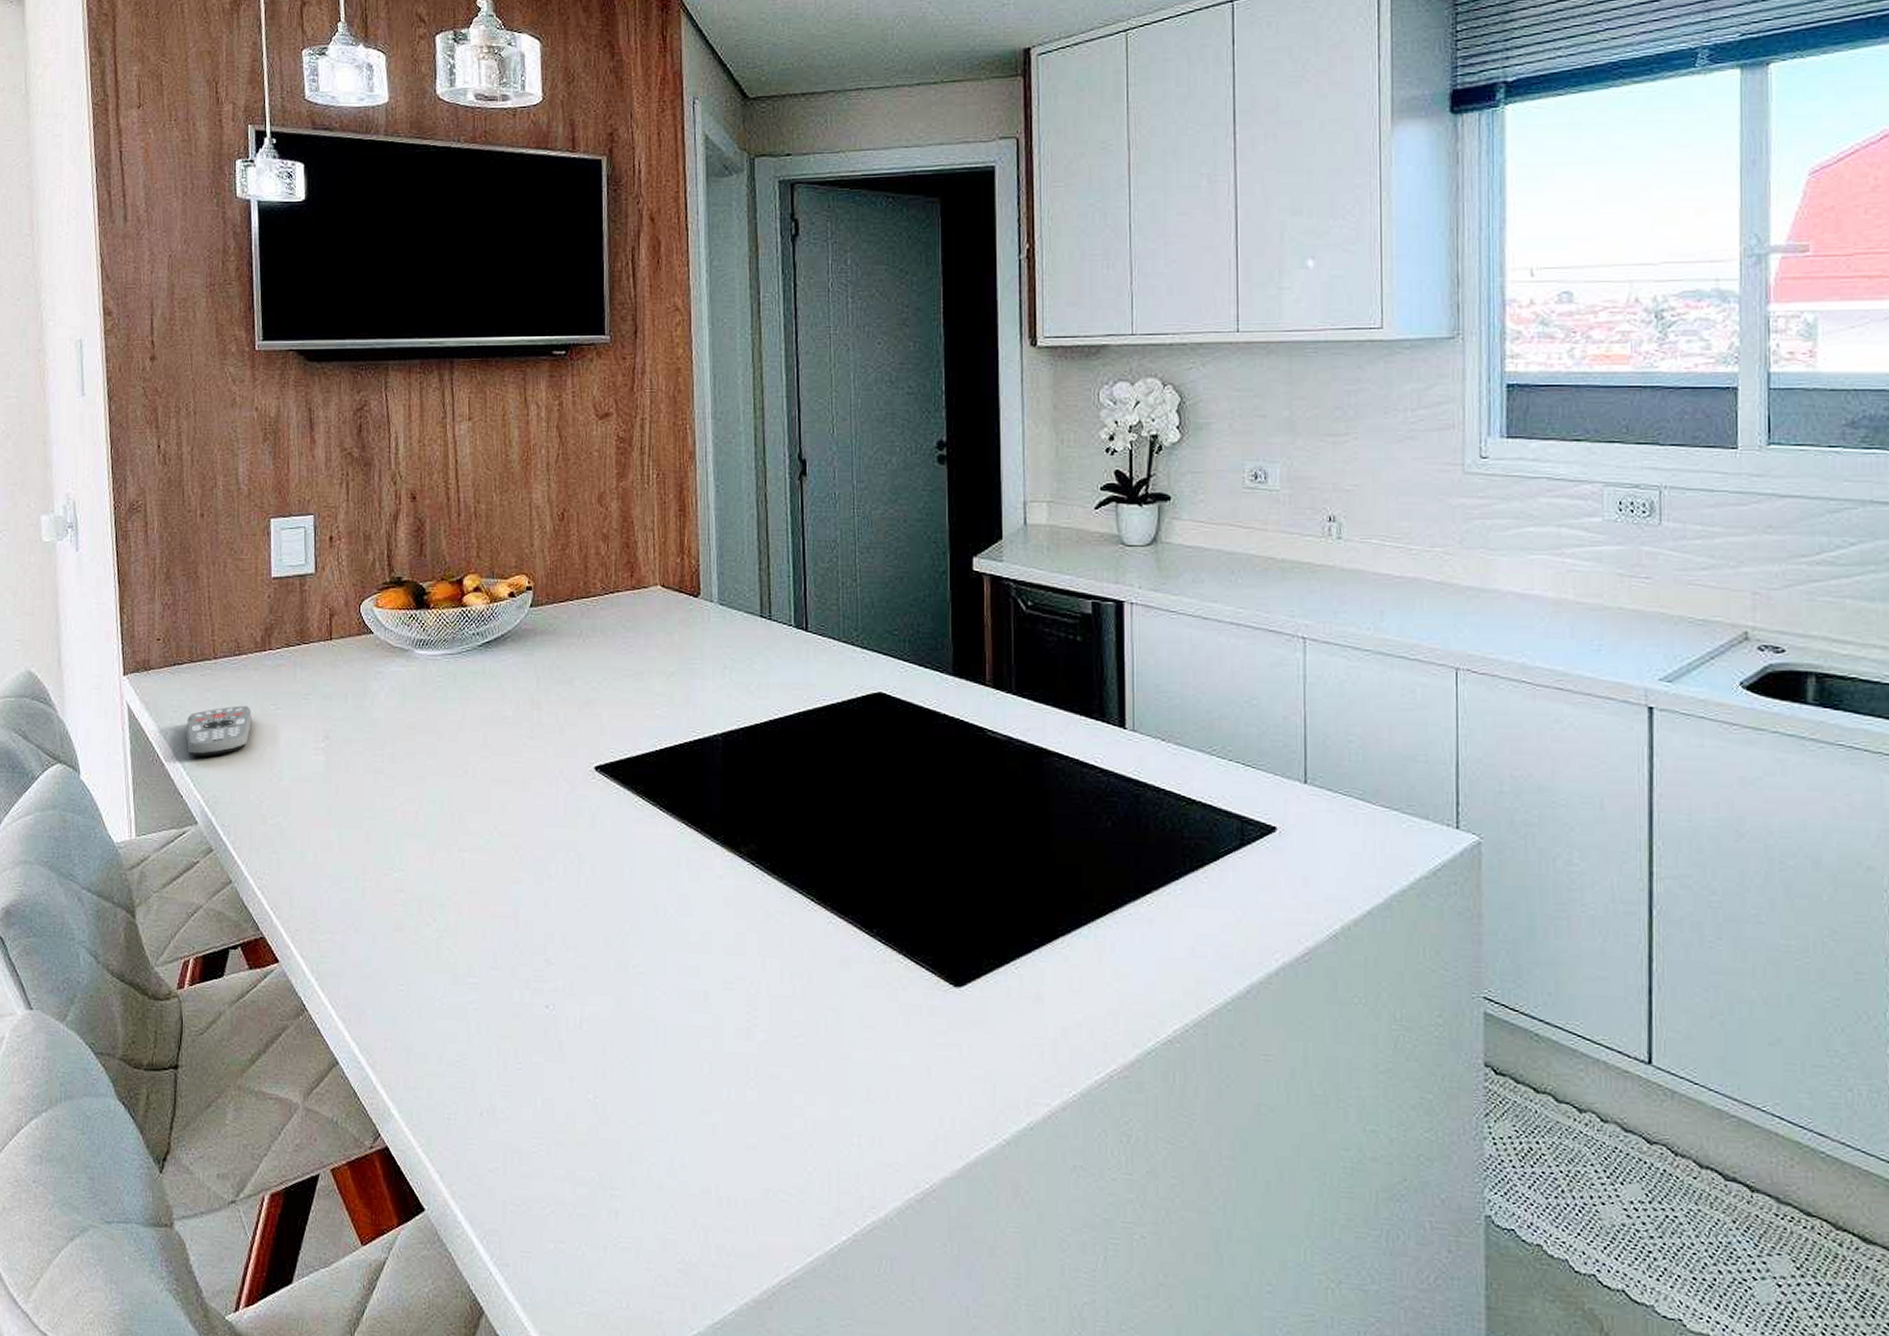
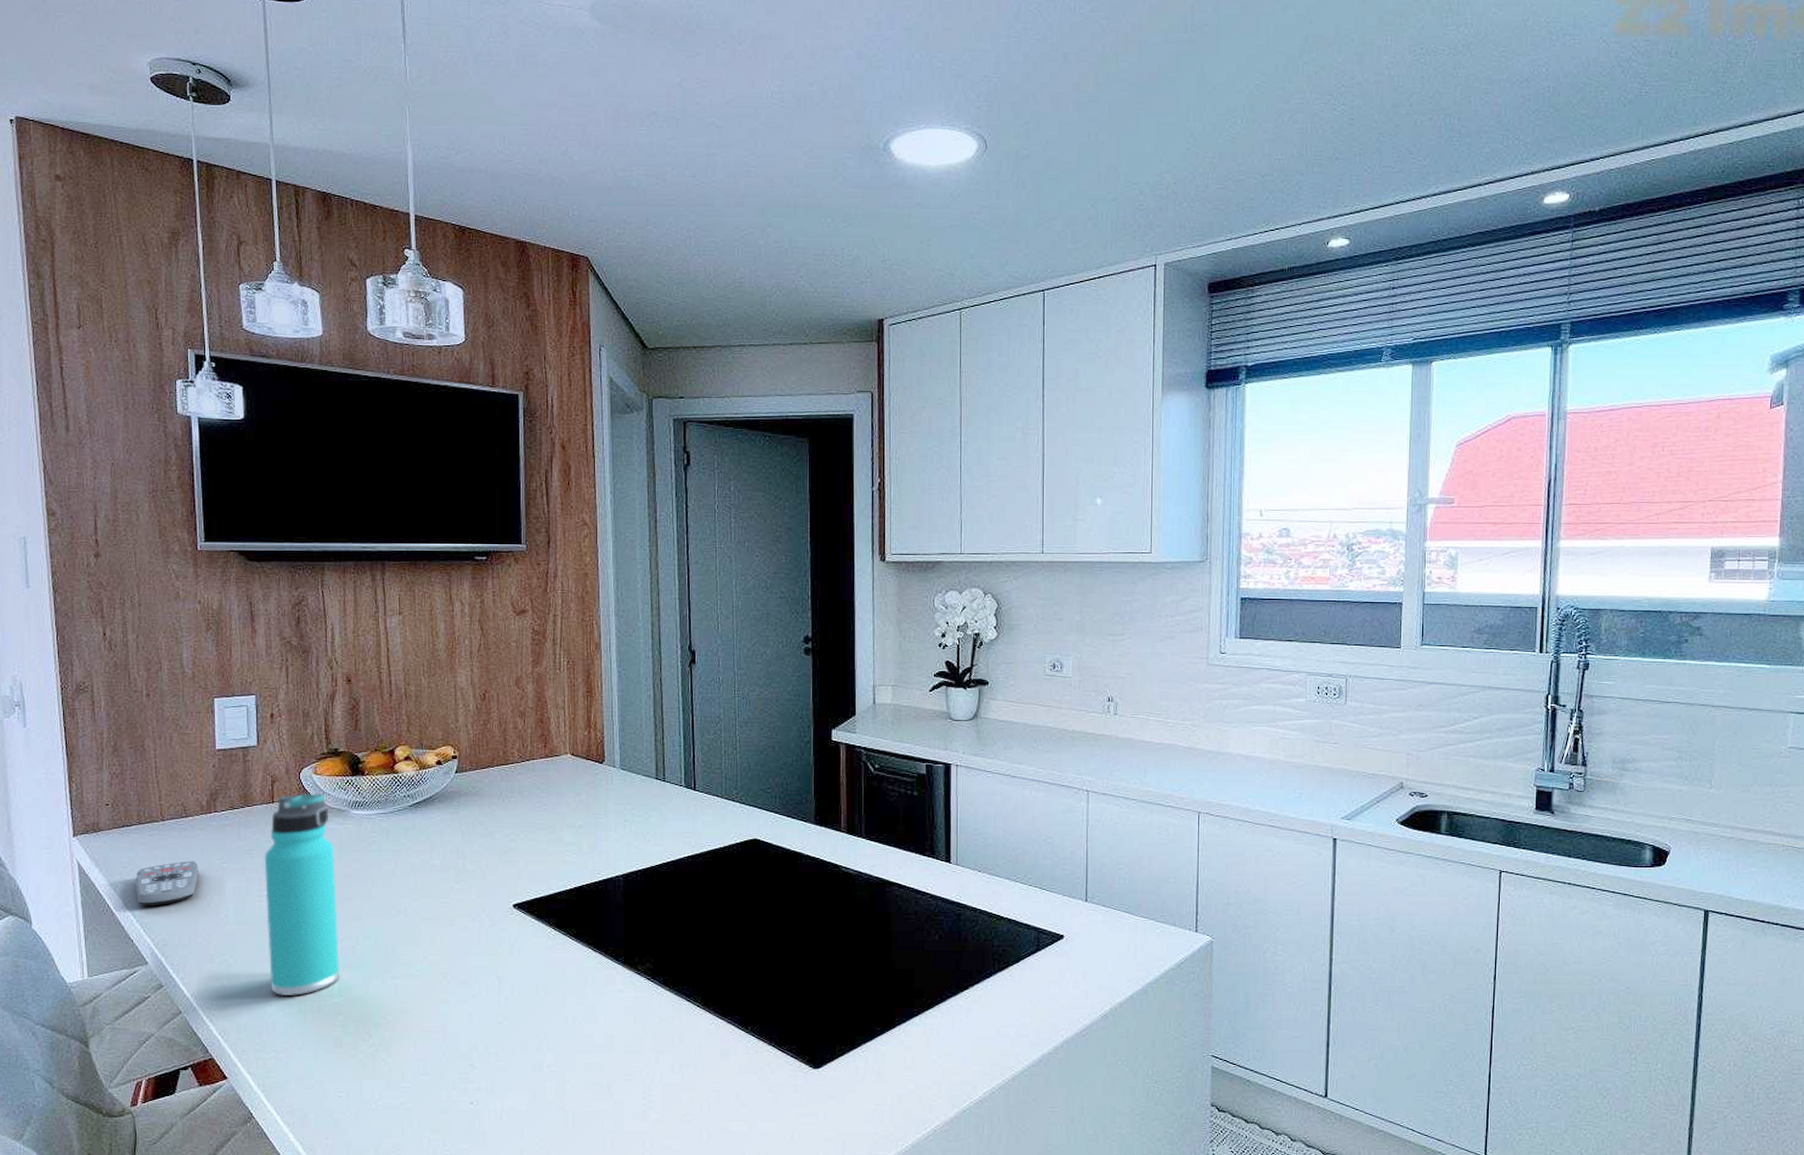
thermos bottle: none [321,629,402,868] -> present [264,793,340,997]

